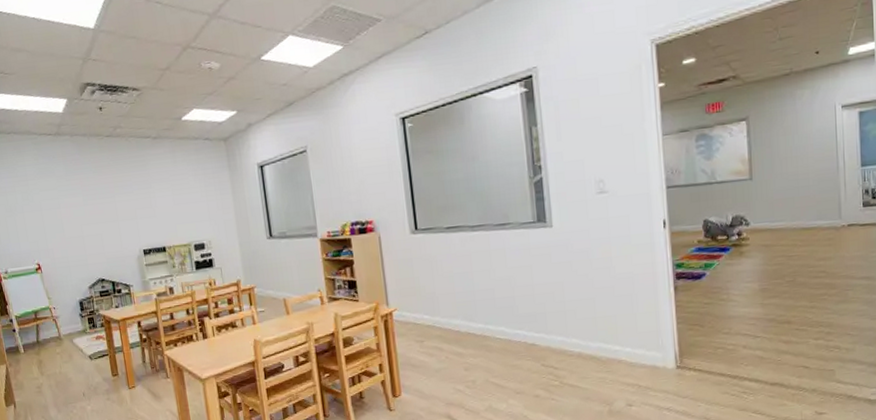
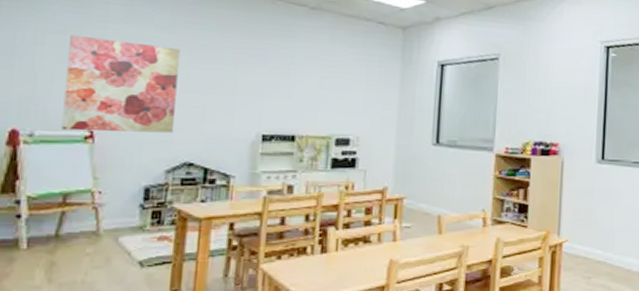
wall art: none [9,191,86,266] -> present [61,34,180,133]

